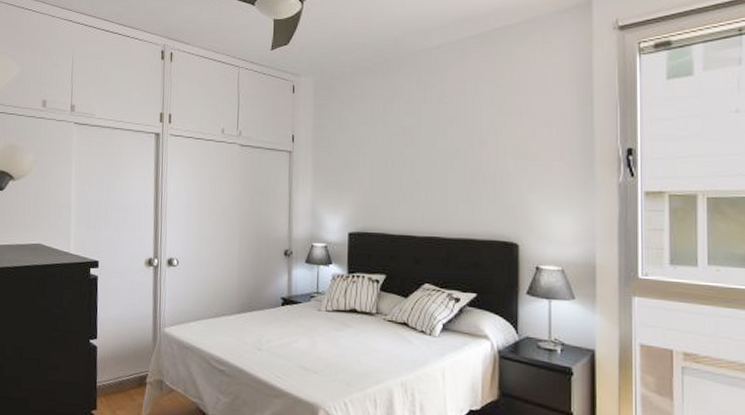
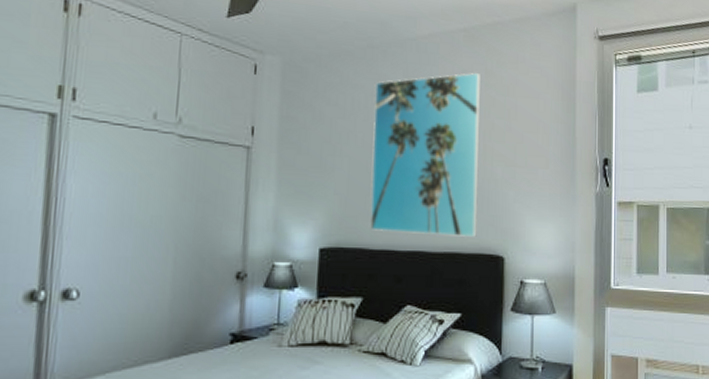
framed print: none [390,74,491,225] -> present [370,72,480,237]

